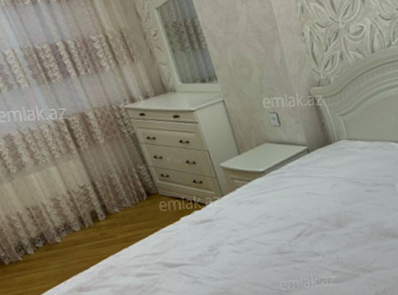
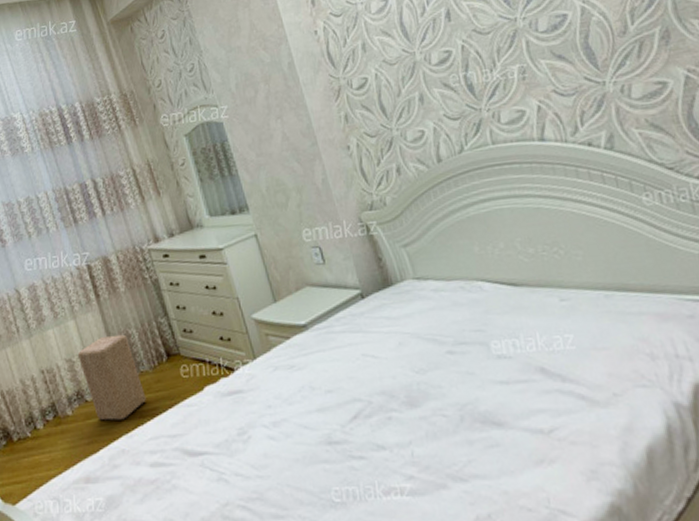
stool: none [63,178,130,246] -> present [78,334,146,421]

